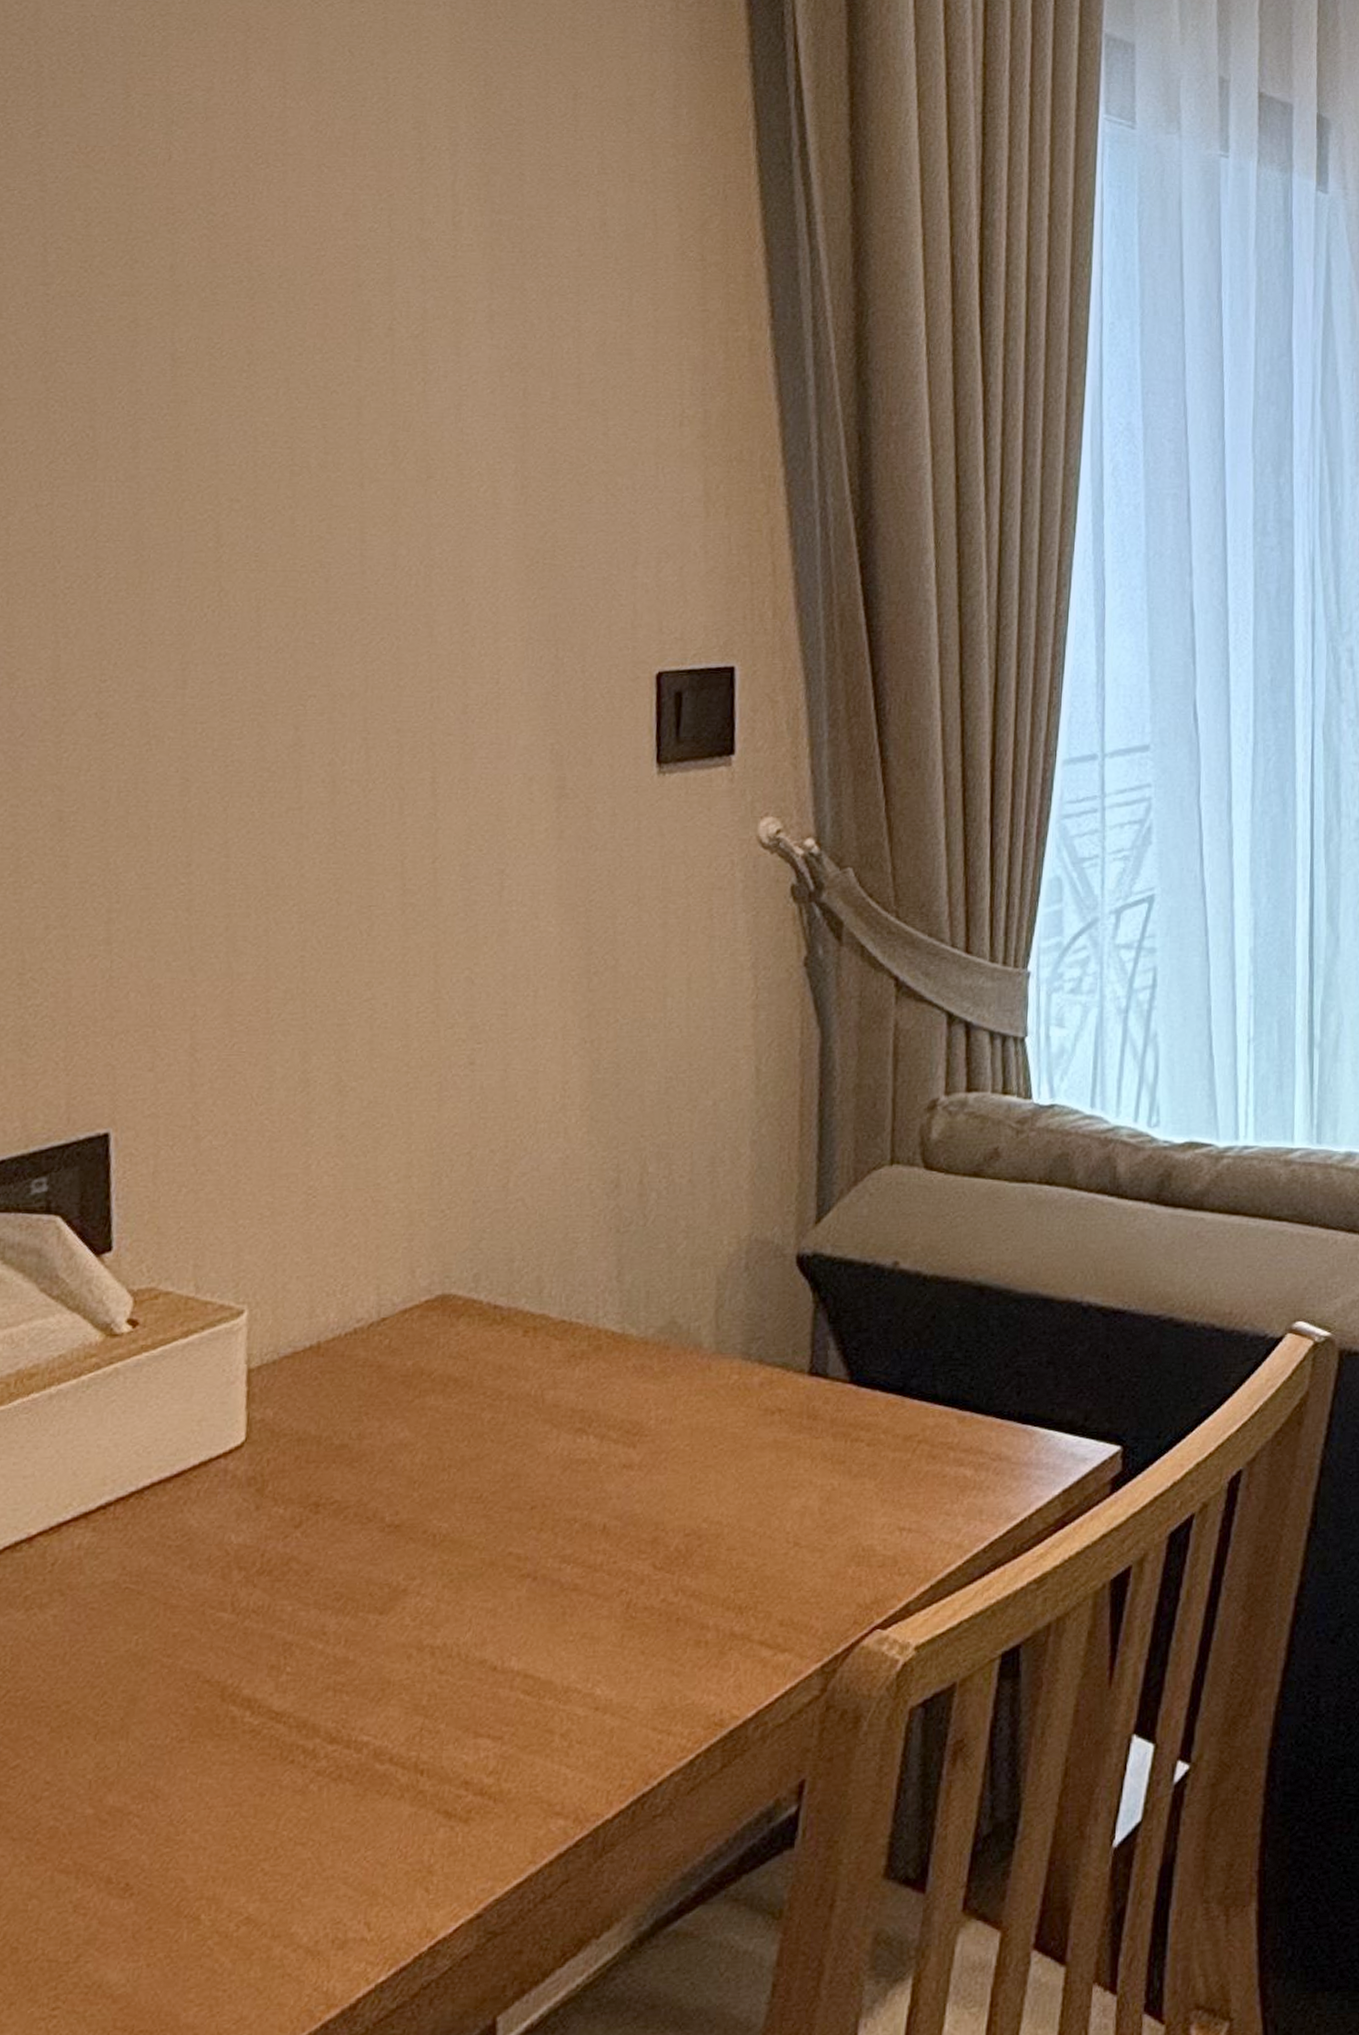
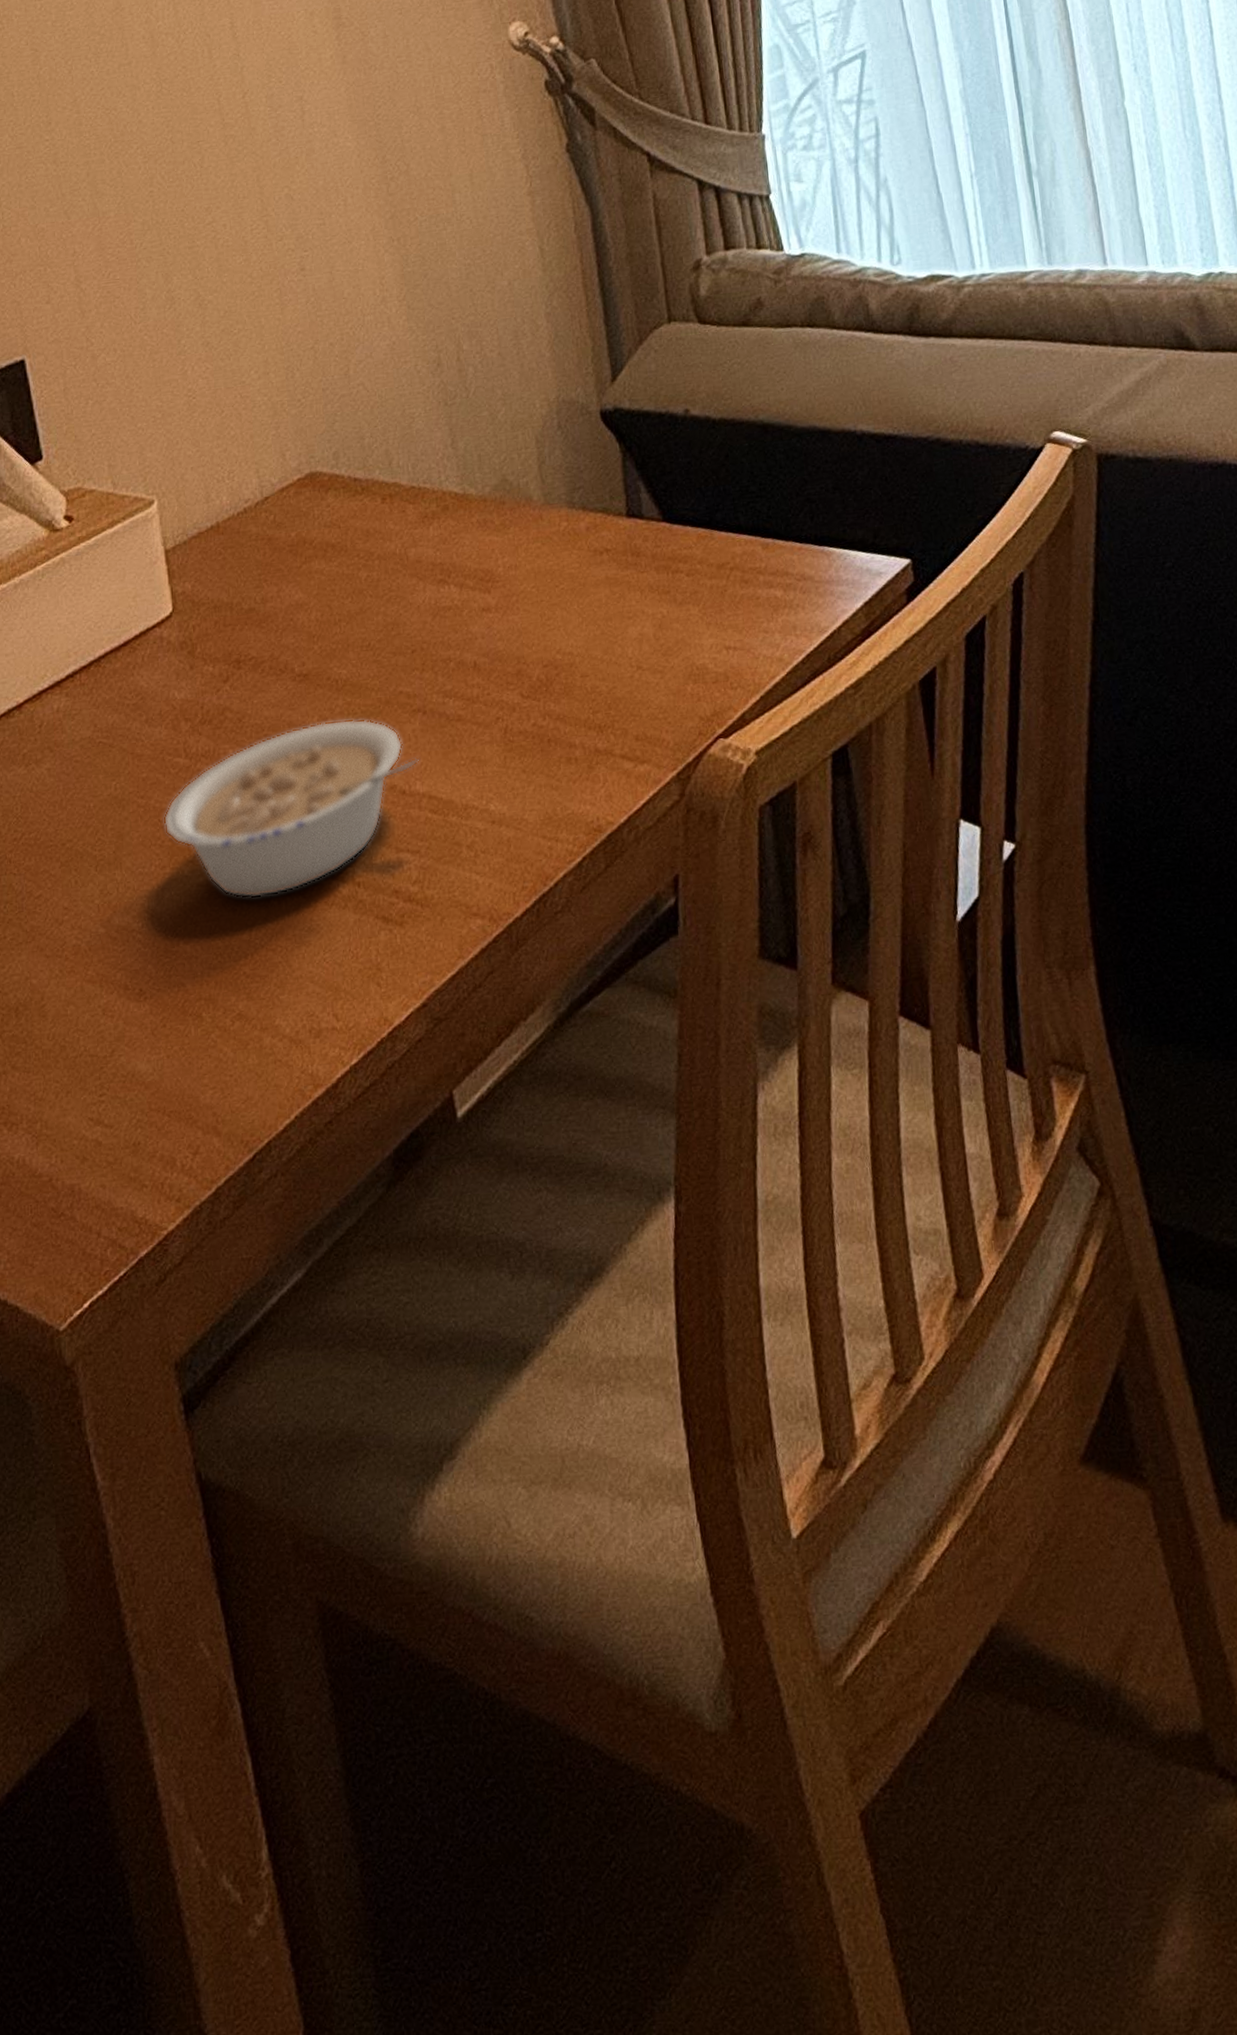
legume: none [190,1580,521,1783] -> present [163,718,420,899]

